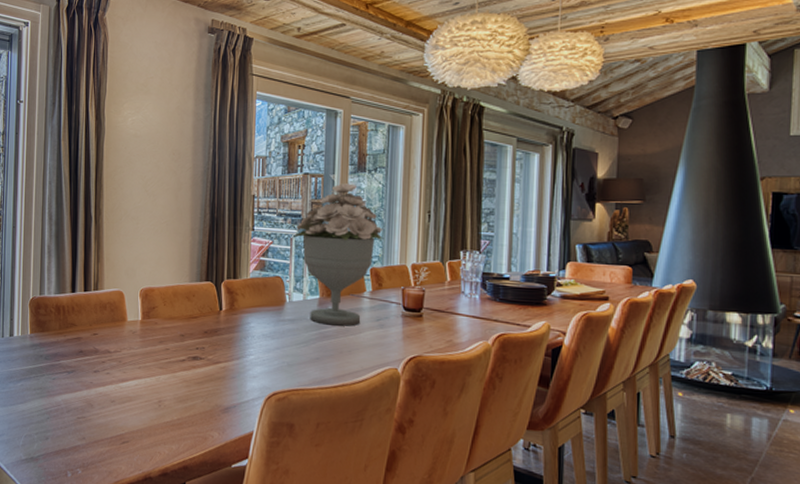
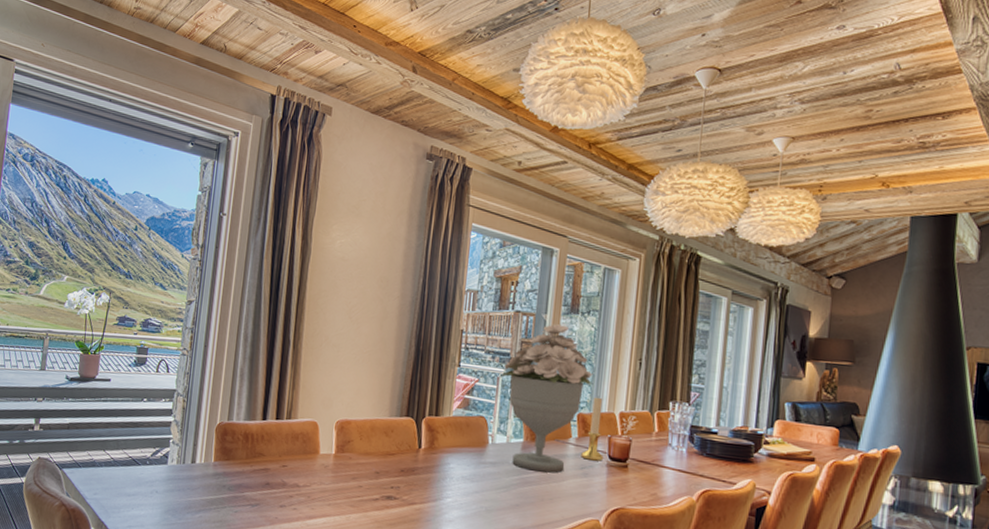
candle holder: none [376,250,399,312] -> present [581,396,604,461]

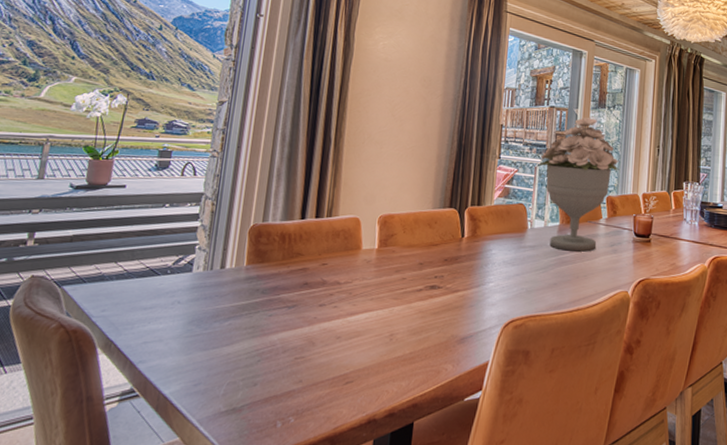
candle holder: present [581,396,604,461] -> none [610,180,631,238]

